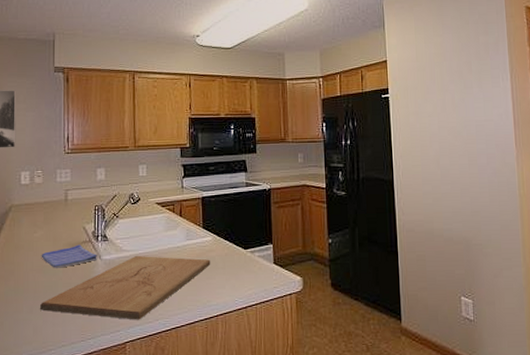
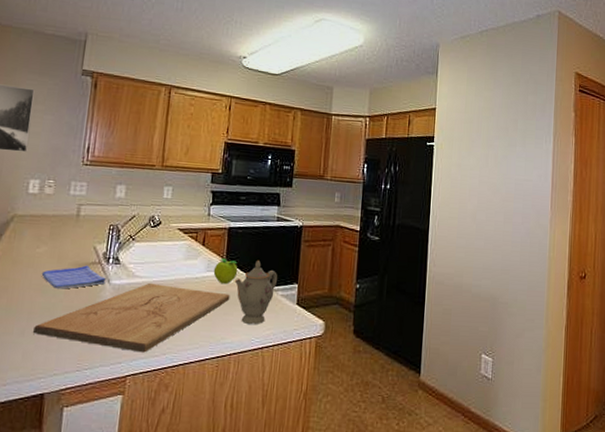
fruit: none [193,227,215,251] -> present [213,258,238,284]
teapot: none [213,226,253,286] -> present [234,261,278,324]

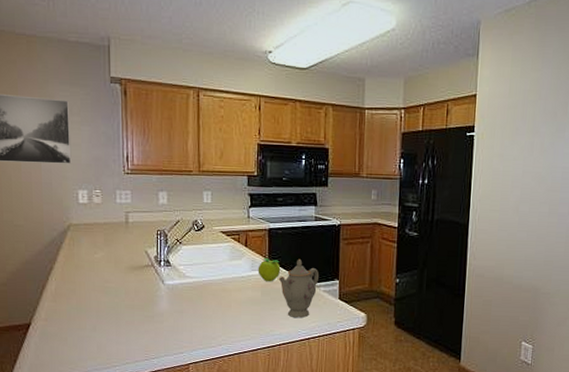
cutting board: present [32,282,230,353] -> none [102,282,275,344]
dish towel: present [41,265,106,289] -> none [102,268,160,290]

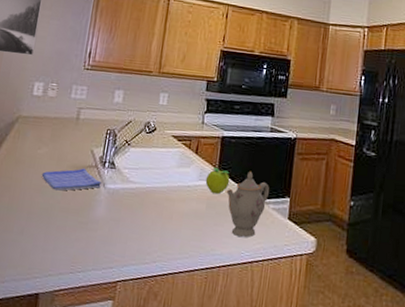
dish towel: none [102,268,160,290] -> present [41,168,101,191]

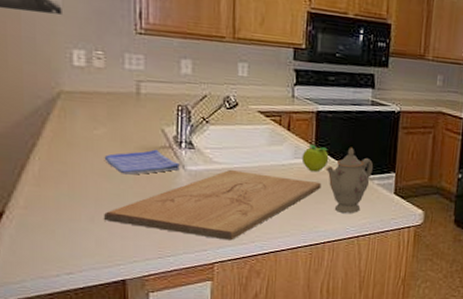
cutting board: none [30,188,221,259] -> present [103,169,322,241]

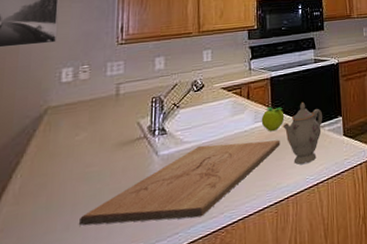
dish towel: present [104,149,180,175] -> none [83,142,153,173]

